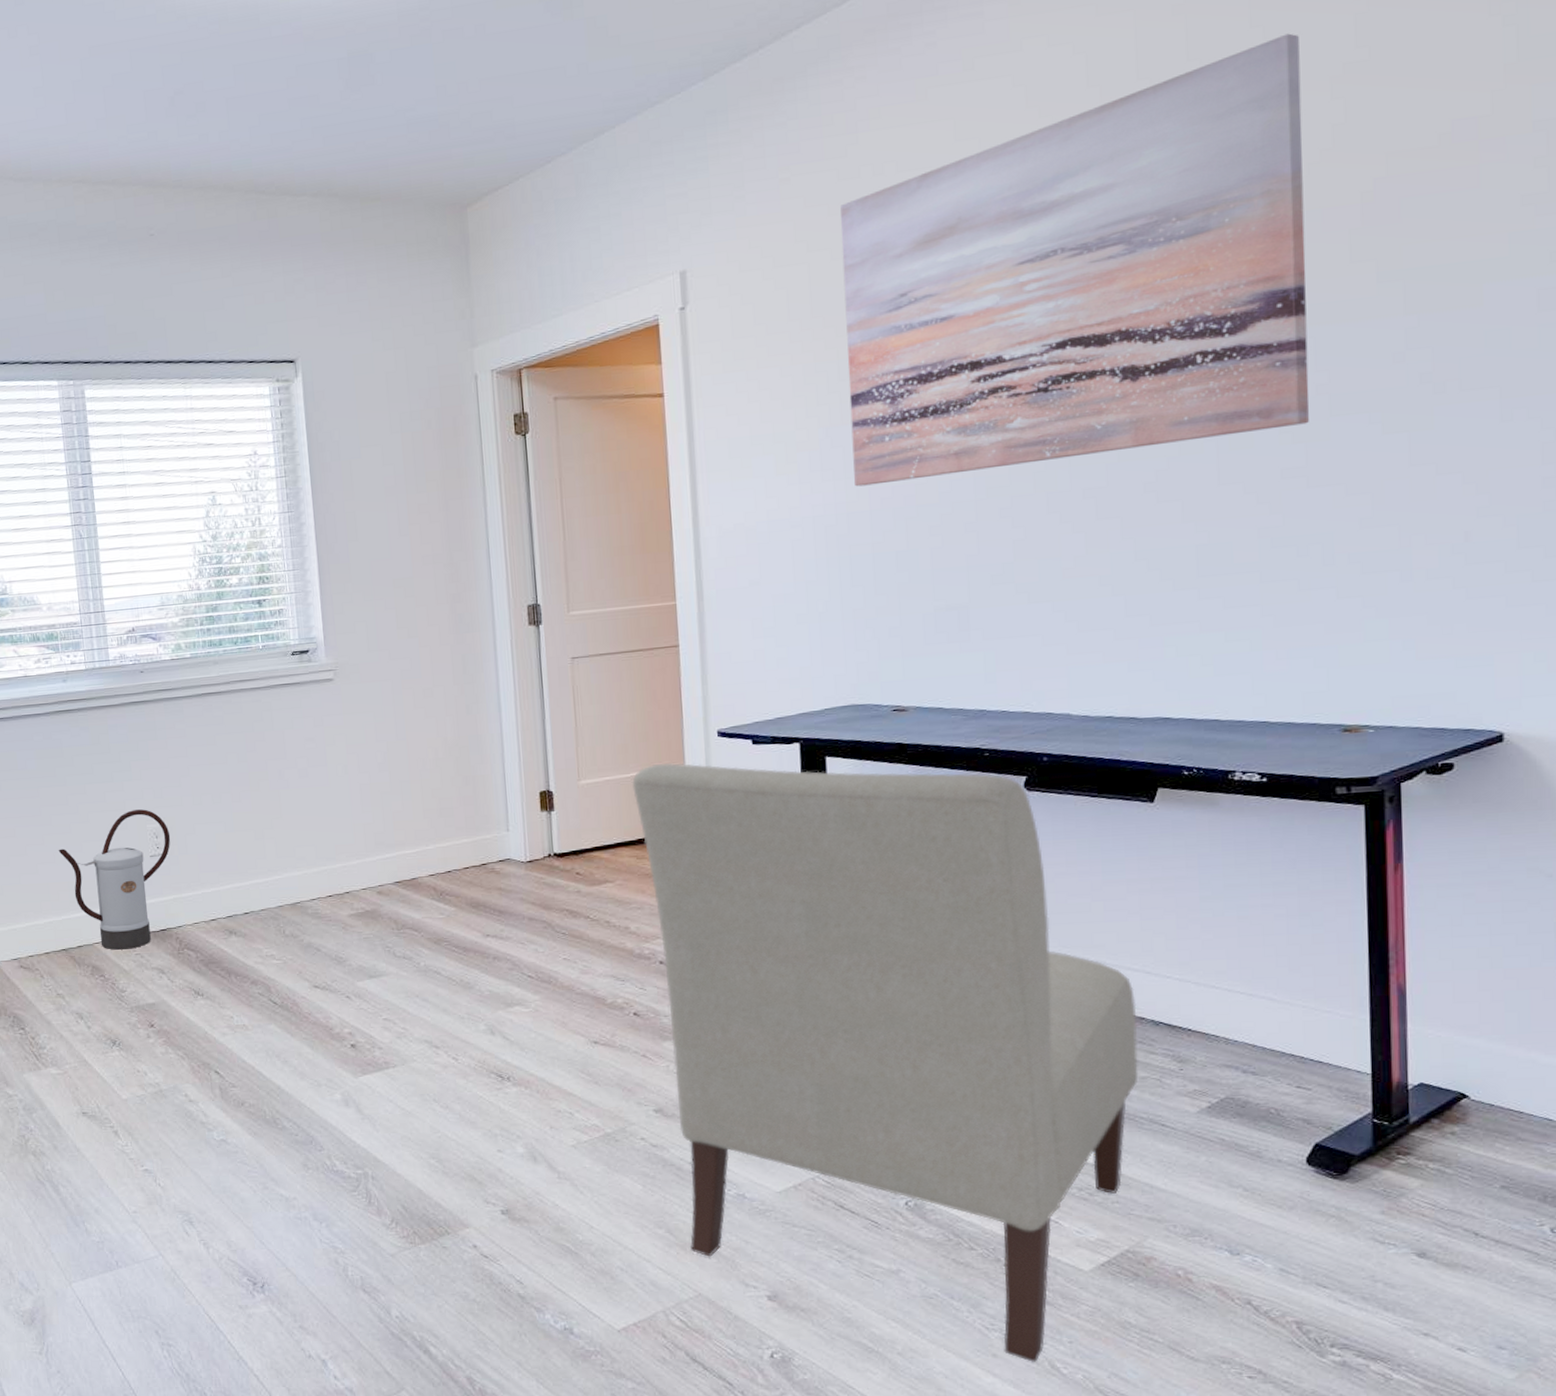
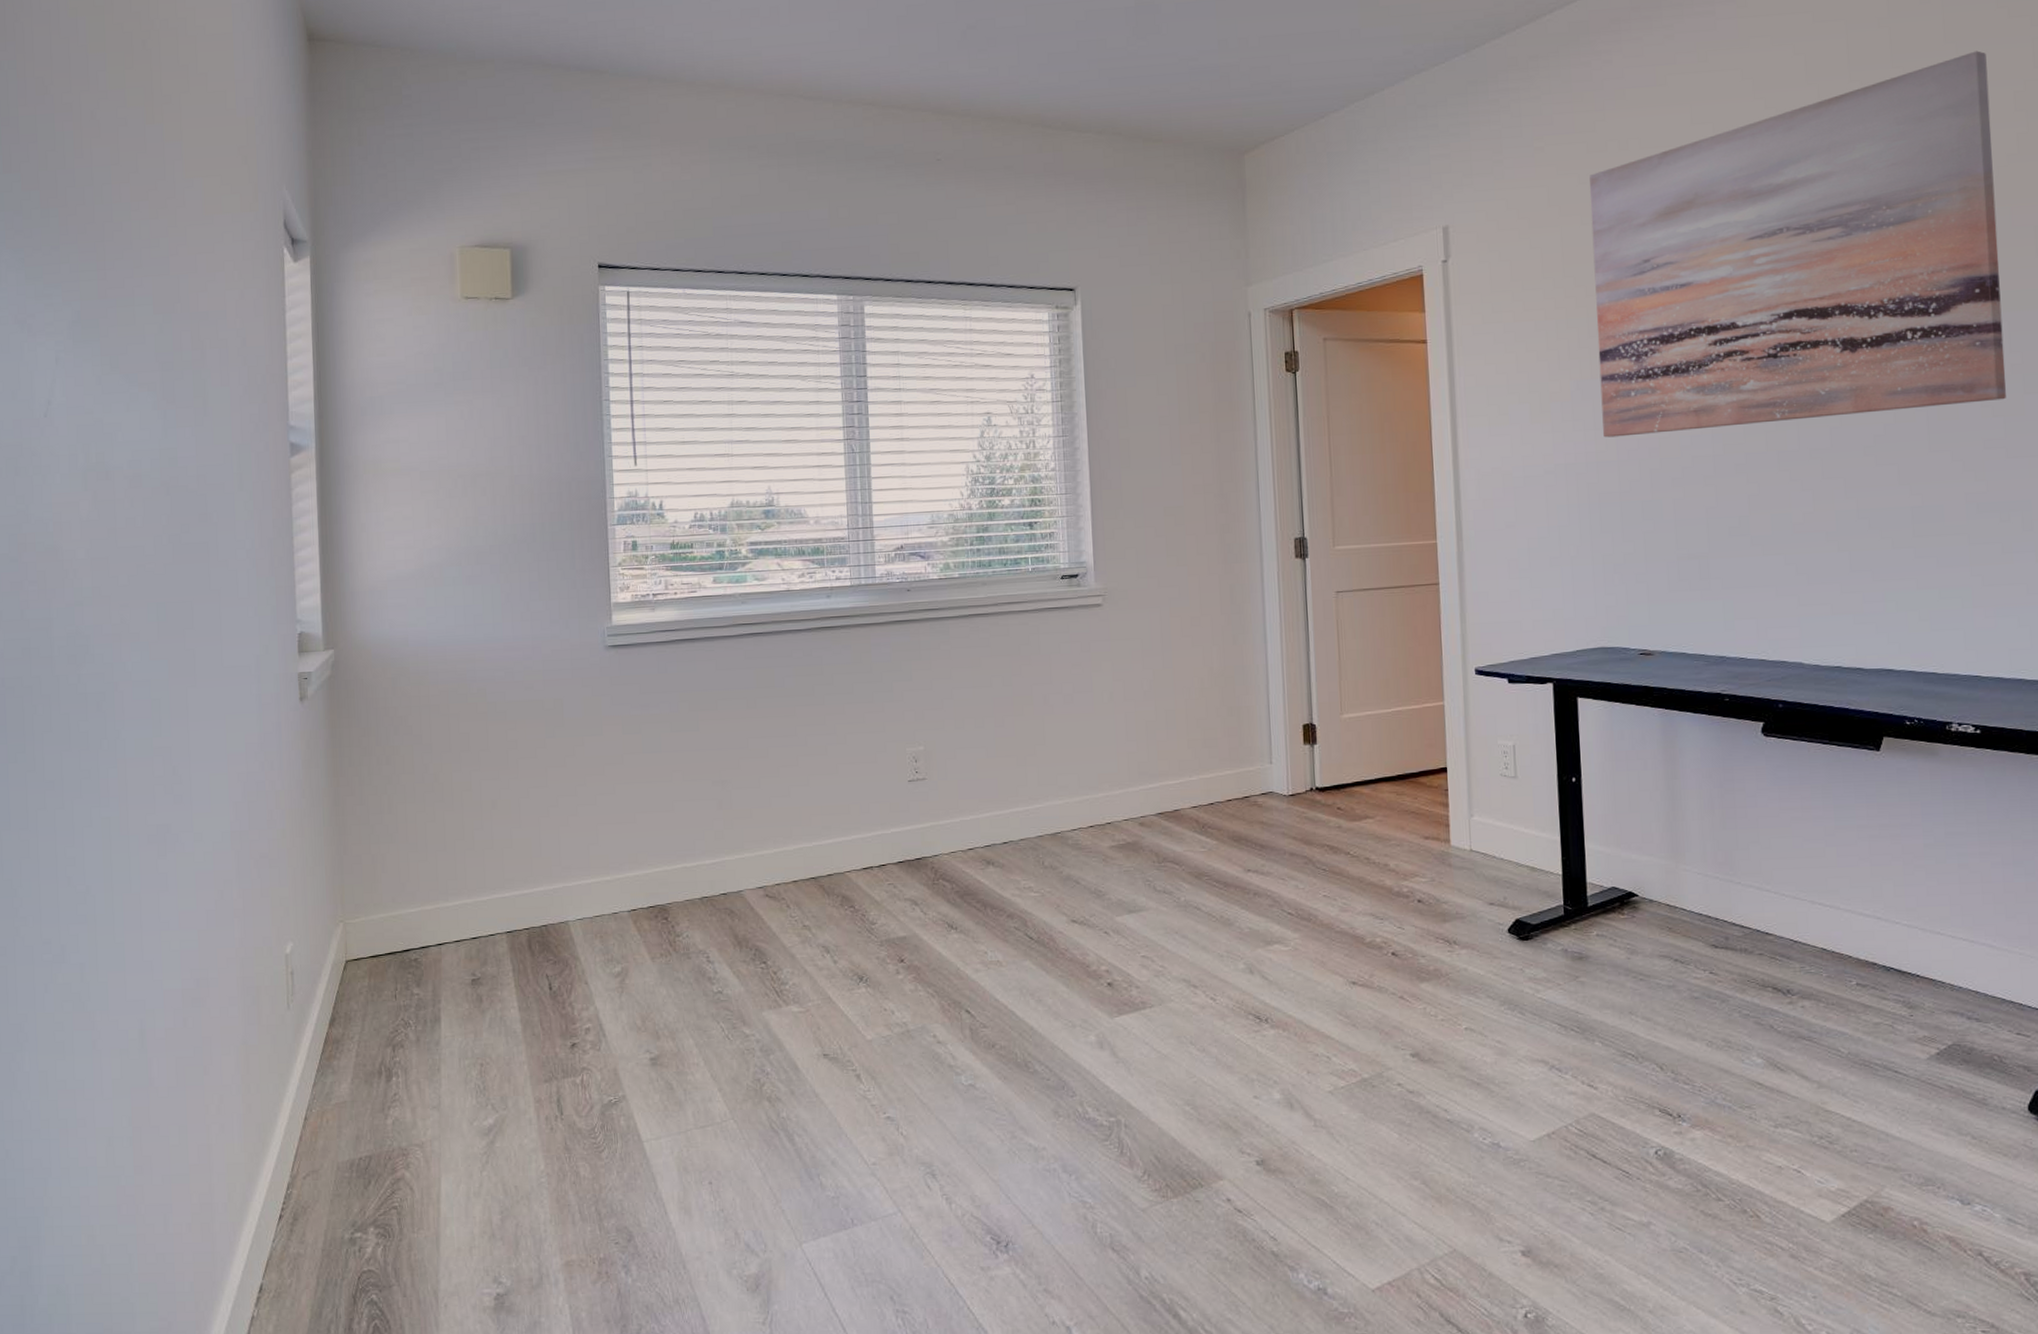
watering can: present [58,809,171,950] -> none [812,732,931,879]
chair: present [632,762,1139,1362] -> none [1393,698,1872,1319]

